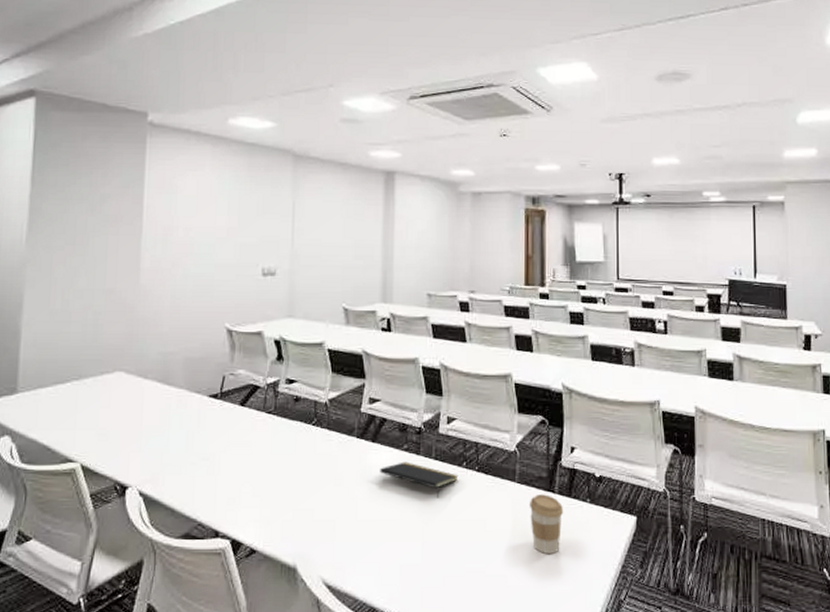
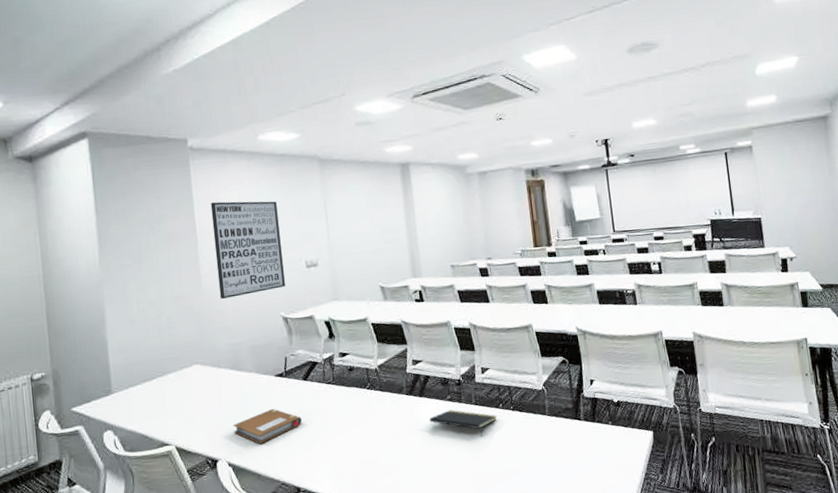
notebook: none [151,434,232,474] -> present [233,408,302,444]
wall art: none [158,188,239,300] -> present [210,201,285,300]
coffee cup: present [529,494,564,554] -> none [560,422,591,472]

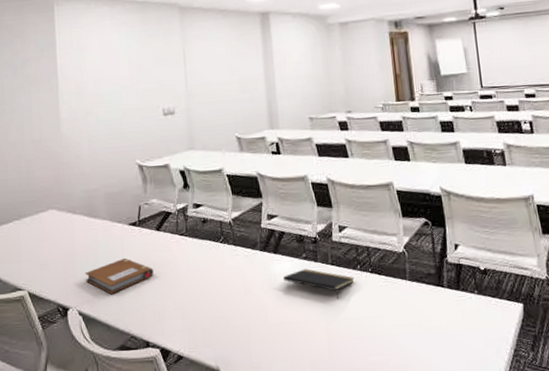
wall art: present [210,201,285,300] -> none [72,47,142,145]

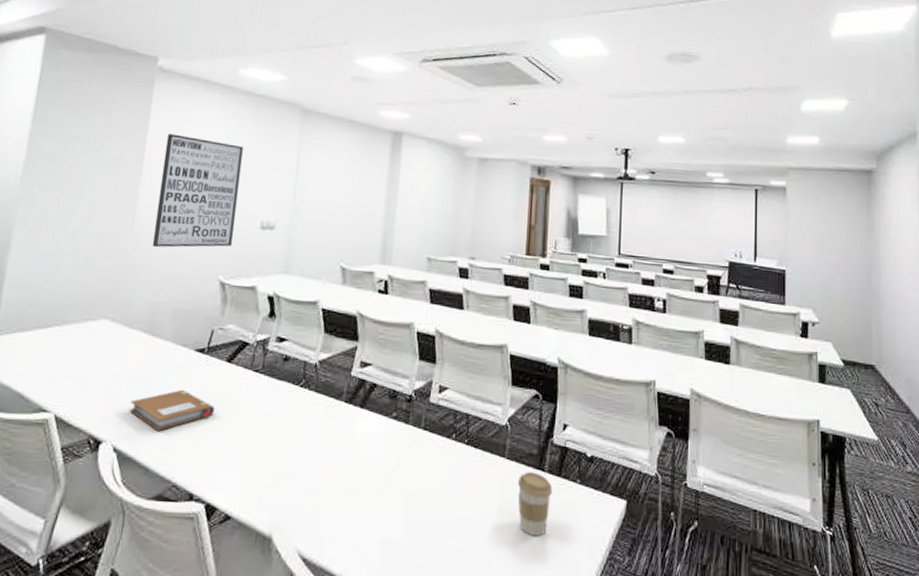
wall art: none [72,47,142,145] -> present [152,134,243,248]
notepad: present [283,269,354,300] -> none [366,430,447,471]
coffee cup: none [421,289,455,343] -> present [517,472,553,536]

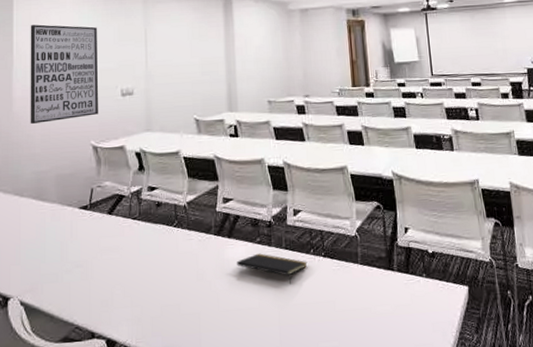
notebook: present [129,389,215,431] -> none [29,243,103,282]
notepad: none [366,430,447,471] -> present [237,253,307,285]
coffee cup: present [517,472,553,536] -> none [372,273,404,328]

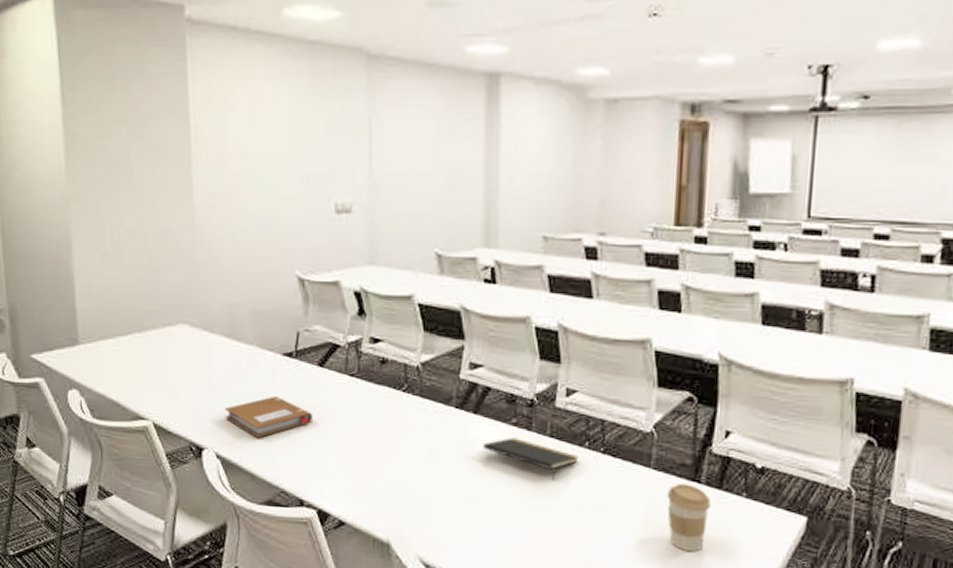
notebook: none [29,243,103,282] -> present [224,395,312,438]
wall art: present [30,24,98,125] -> none [211,103,305,243]
coffee cup: none [372,273,404,328] -> present [666,484,712,551]

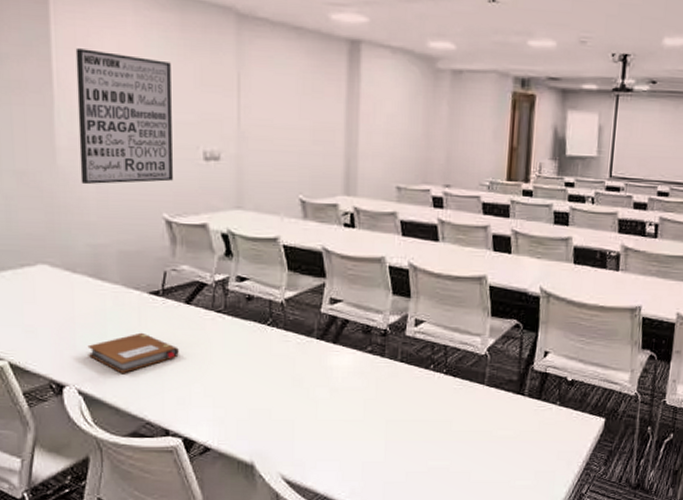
wall art: none [211,103,305,243] -> present [75,48,173,185]
notepad: present [483,437,579,481] -> none [342,363,425,400]
coffee cup: present [666,484,712,551] -> none [497,397,533,452]

